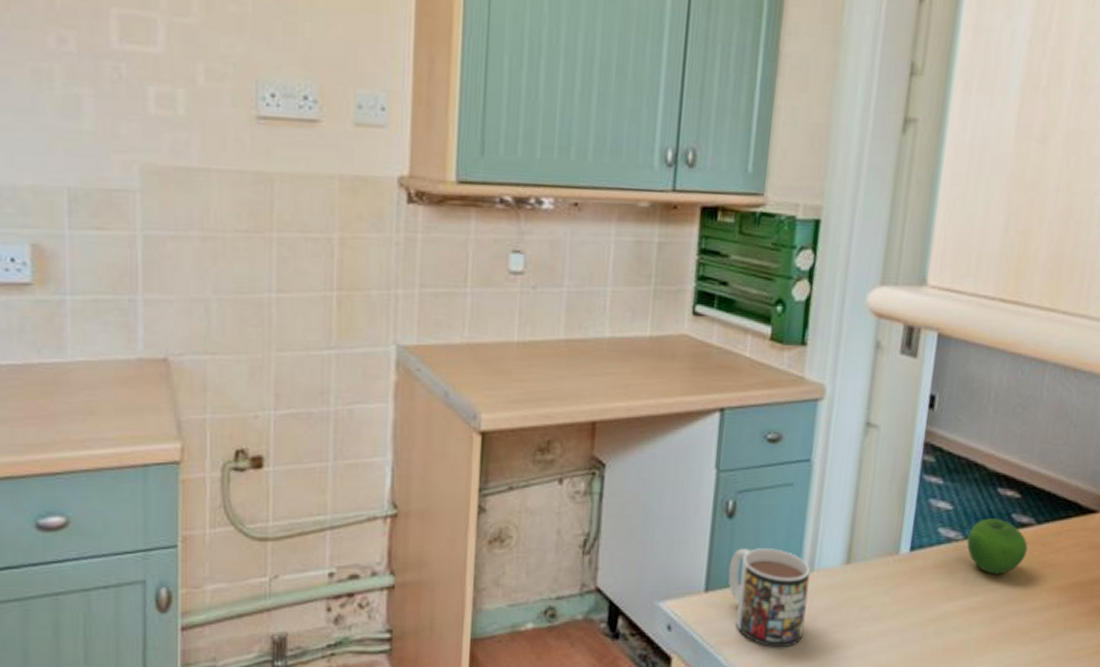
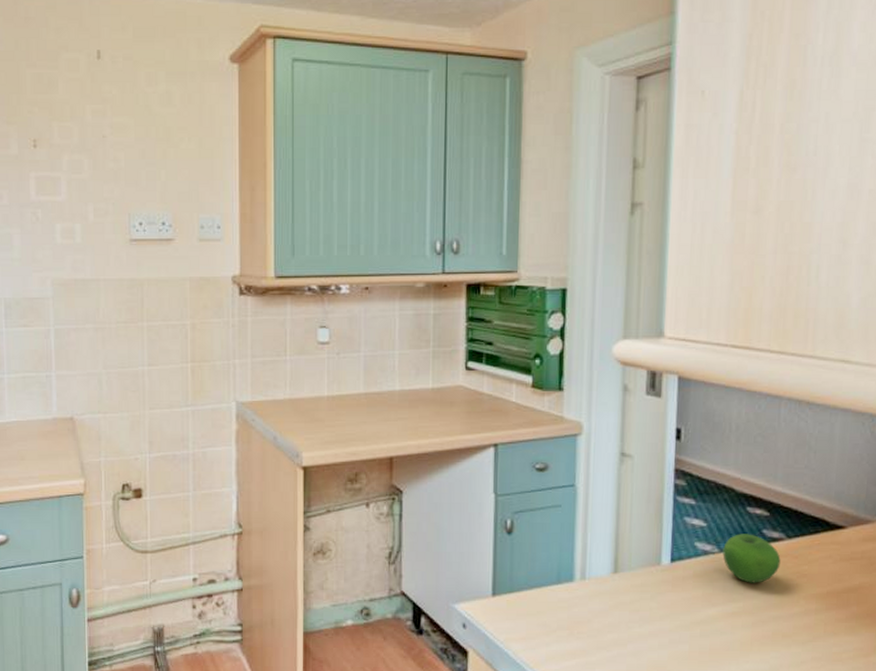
mug: present [728,548,811,648] -> none [511,560,583,645]

